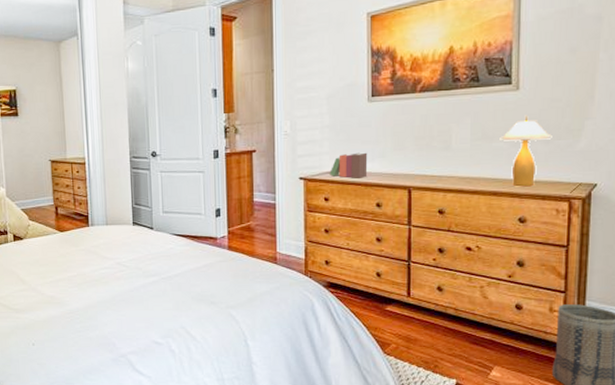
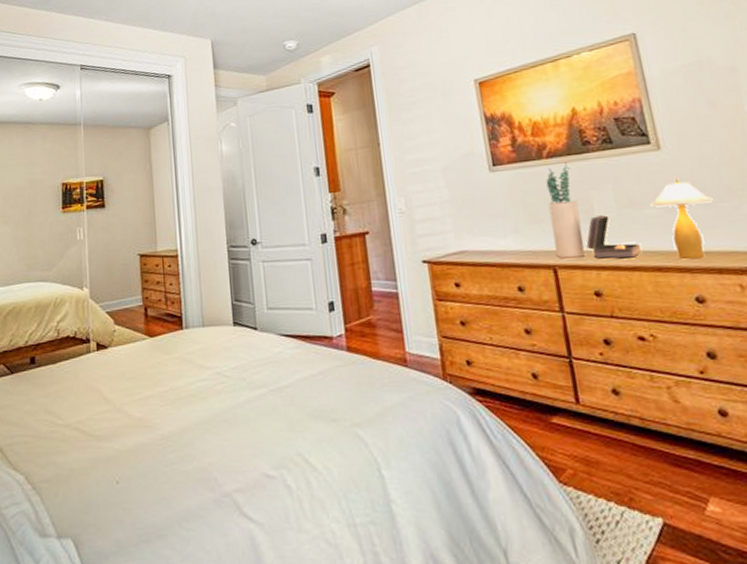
books: present [329,152,368,178] -> none [456,228,502,259]
vase: none [413,96,440,181] -> present [546,162,586,259]
jewelry box: none [439,146,485,184] -> present [586,215,643,259]

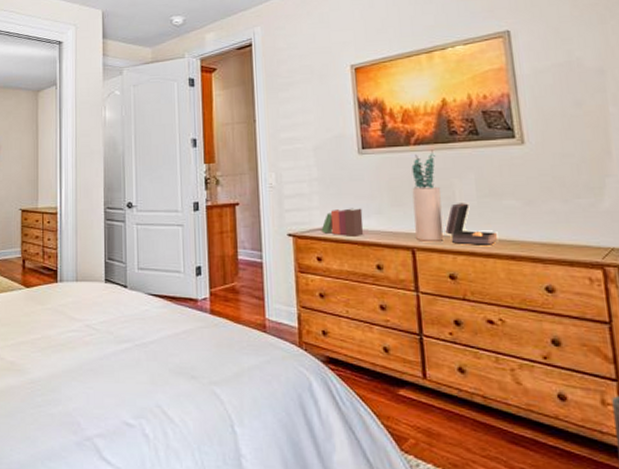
books: none [456,228,502,259] -> present [321,208,364,236]
table lamp: present [652,178,711,260] -> none [511,172,569,251]

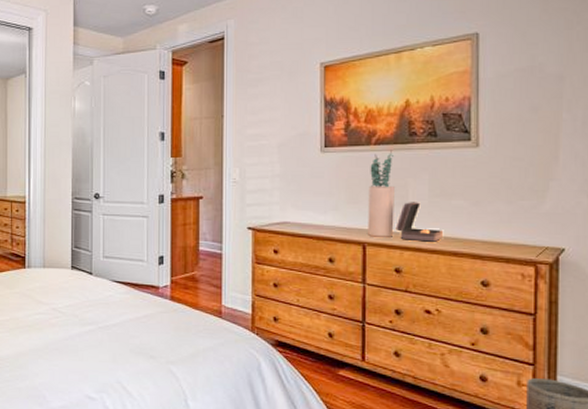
books: present [321,208,364,236] -> none [279,204,320,231]

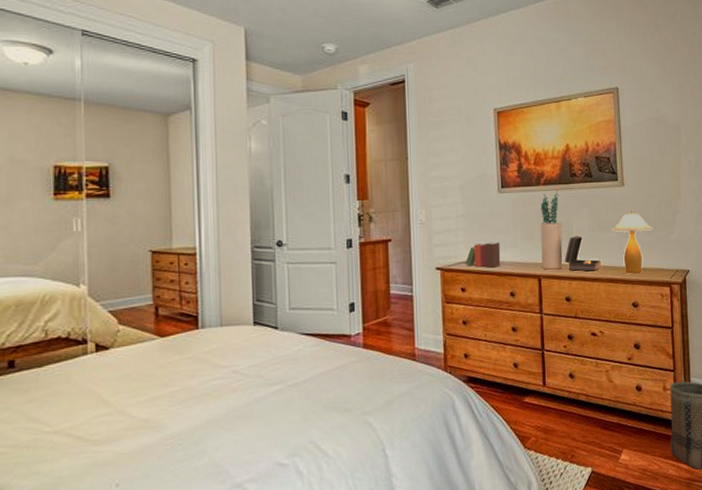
books: none [279,204,320,231] -> present [465,242,501,268]
table lamp: none [461,174,514,248] -> present [613,210,652,274]

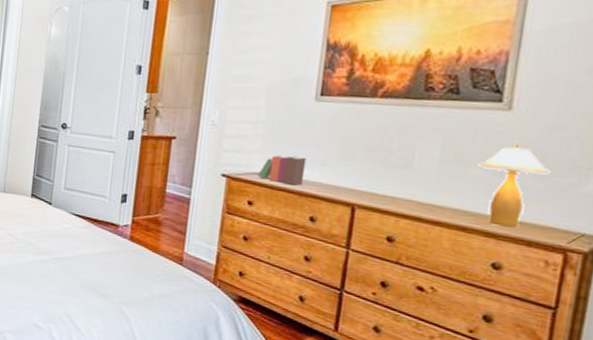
vase: present [540,189,563,270] -> none [359,105,402,202]
jewelry box: present [564,236,602,272] -> none [393,165,453,213]

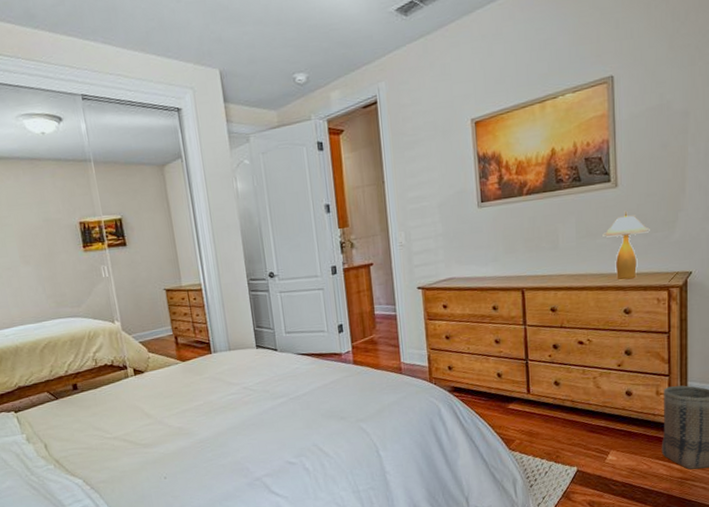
books: present [257,155,307,186] -> none [446,257,482,284]

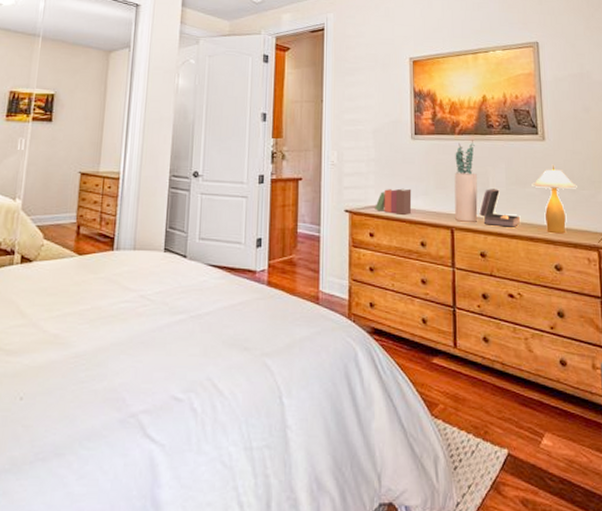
books: none [446,257,482,284] -> present [375,188,412,215]
vase: none [523,198,548,282] -> present [454,140,478,222]
jewelry box: none [549,245,591,282] -> present [479,189,521,227]

